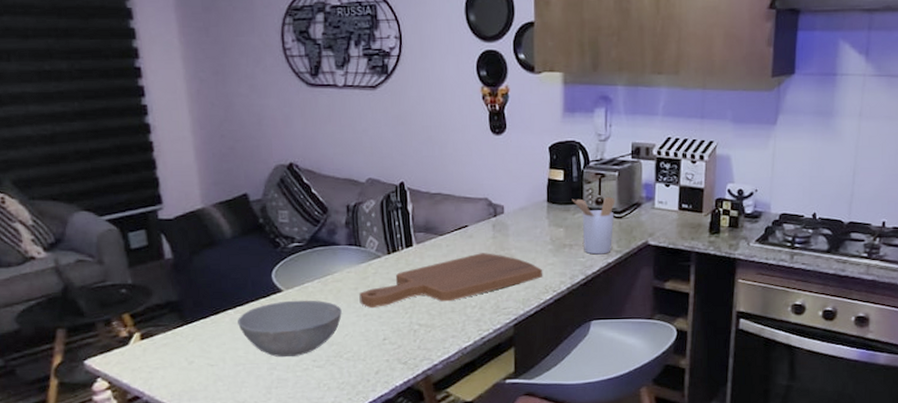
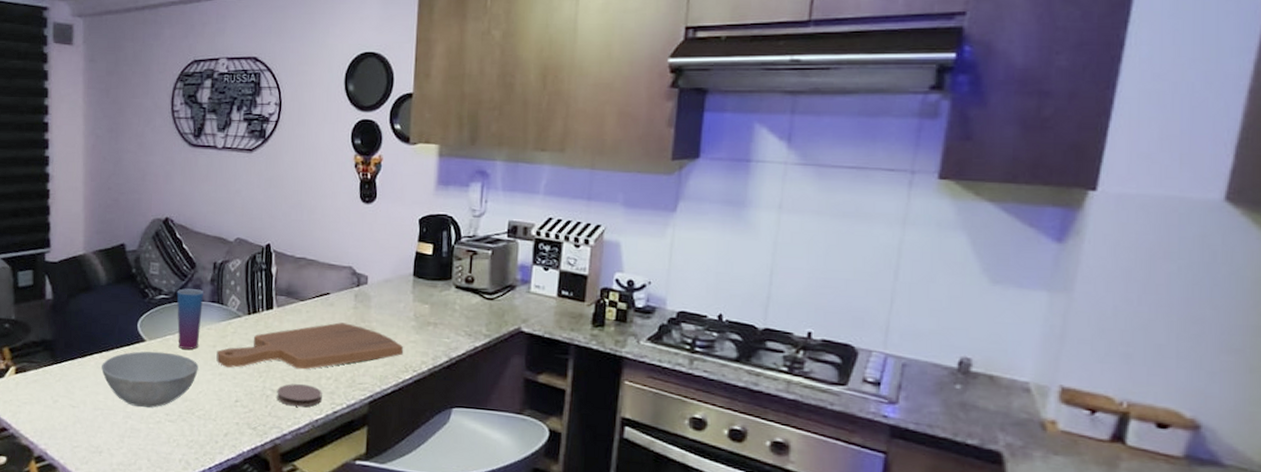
cup: none [310,234,340,295] -> present [177,288,203,350]
coaster: none [424,315,469,338] -> present [277,383,322,407]
utensil holder: present [572,196,615,255] -> none [440,275,487,337]

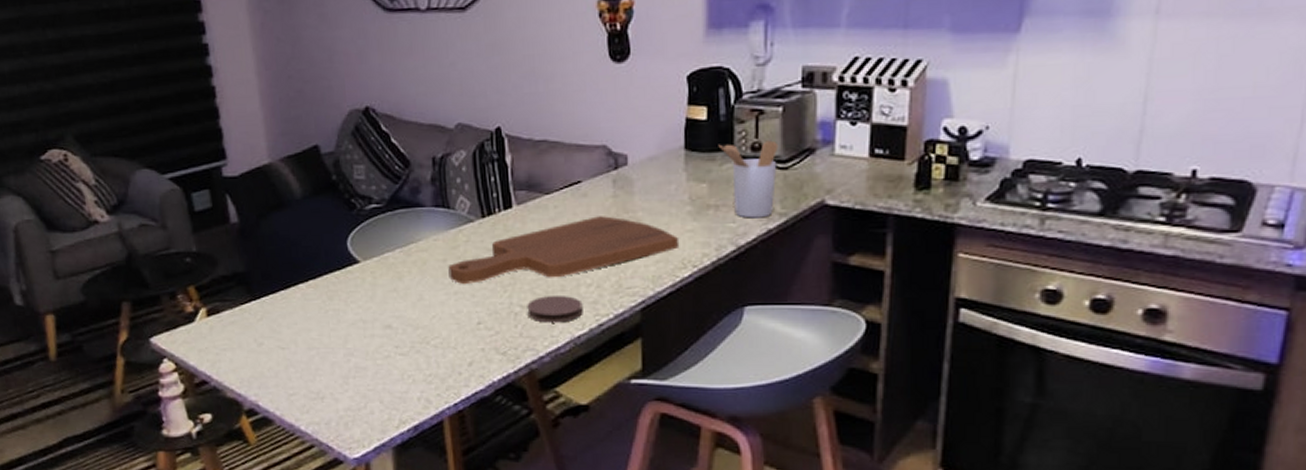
bowl: present [101,351,198,408] -> none [310,273,428,341]
cup: present [177,288,203,350] -> none [390,193,425,267]
utensil holder: none [440,275,487,337] -> present [718,140,779,218]

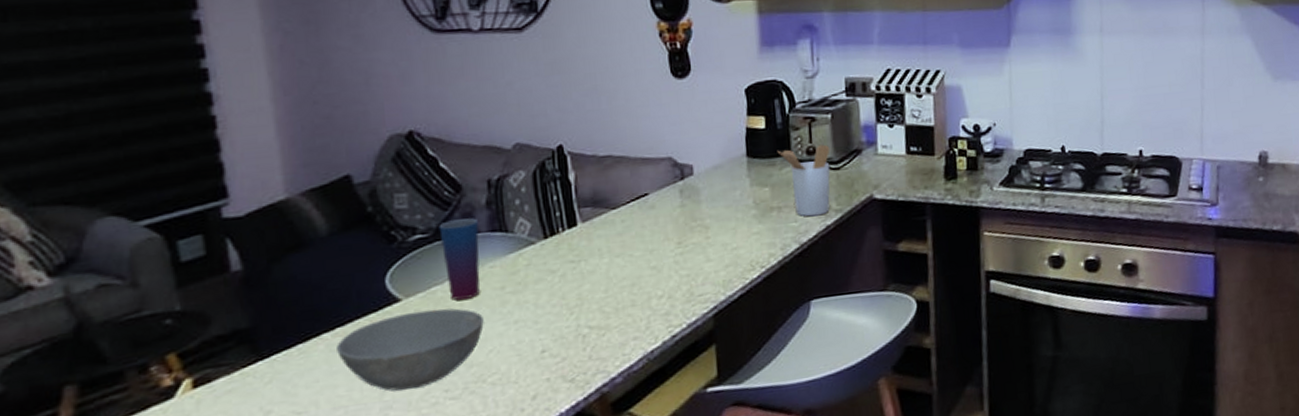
bowl: none [310,273,428,341] -> present [336,308,484,392]
cup: none [390,193,425,267] -> present [438,218,480,300]
cutting board: present [448,216,680,285] -> none [507,226,747,312]
coaster: present [527,295,583,323] -> none [596,310,655,342]

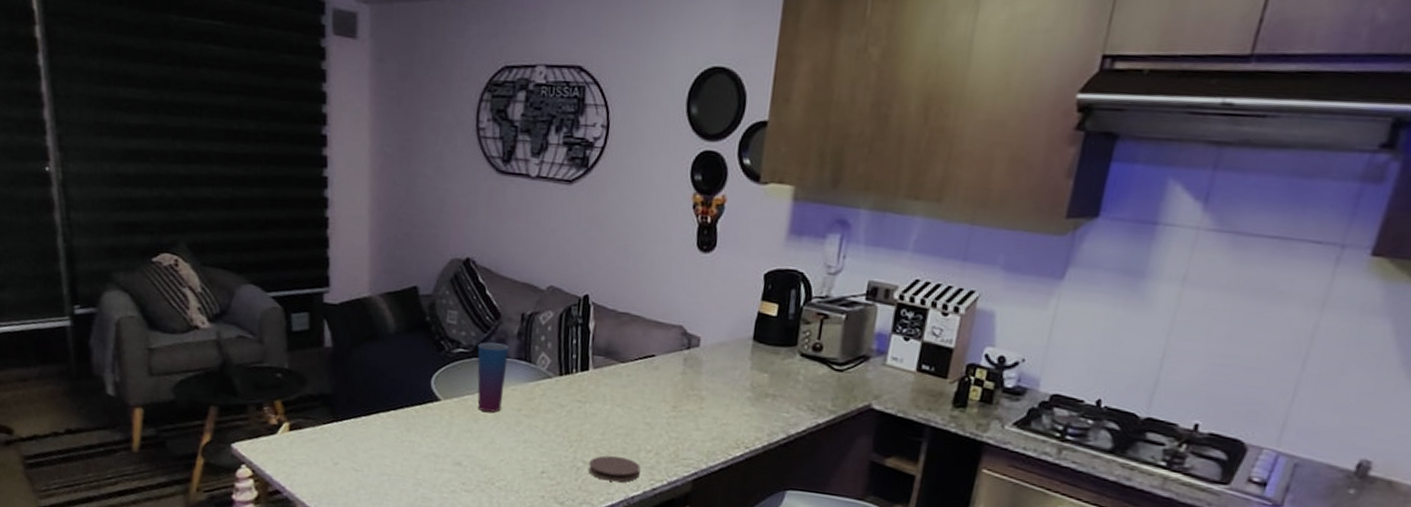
bowl: present [336,308,484,392] -> none [389,411,501,476]
coaster: none [596,310,655,342] -> present [588,455,641,482]
utensil holder: present [777,144,831,217] -> none [783,340,838,413]

